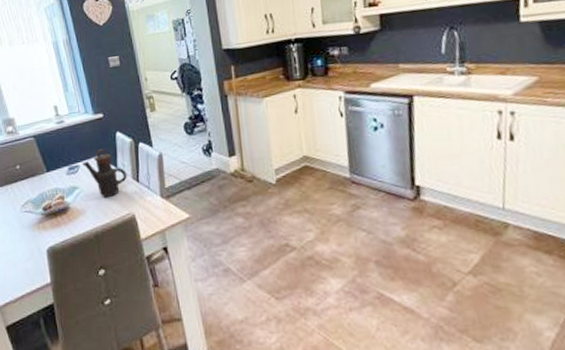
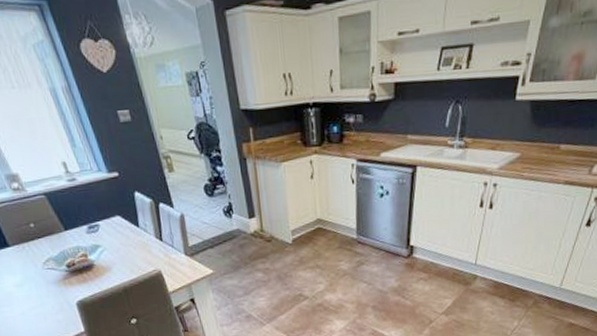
teapot: present [81,149,127,198] -> none [101,209,150,255]

